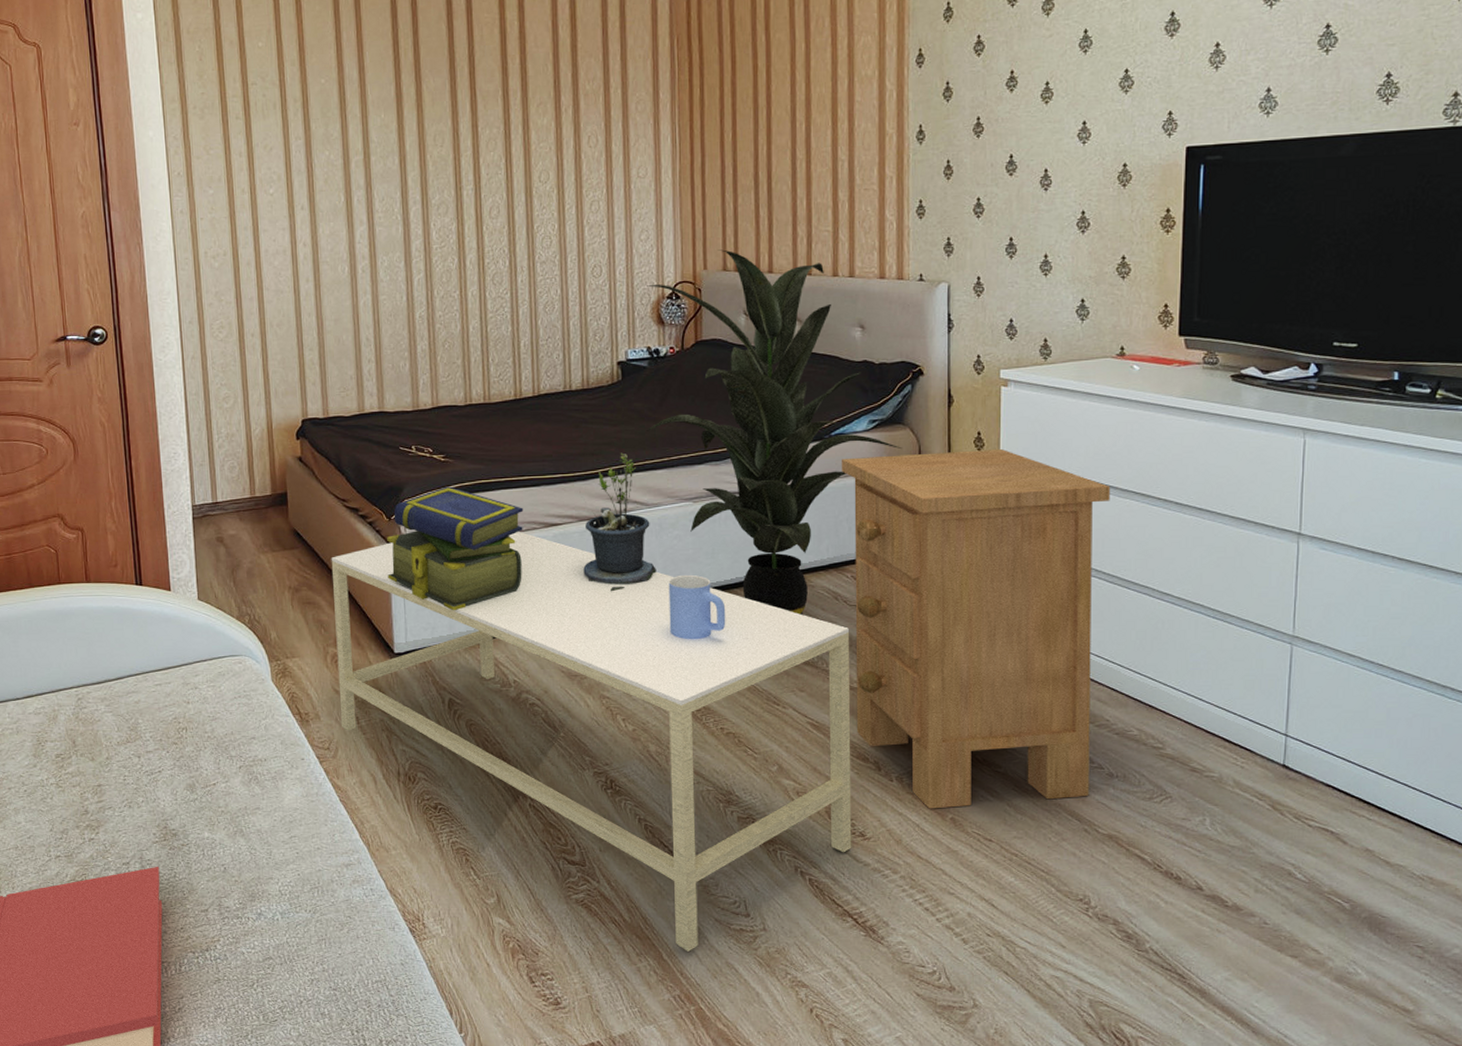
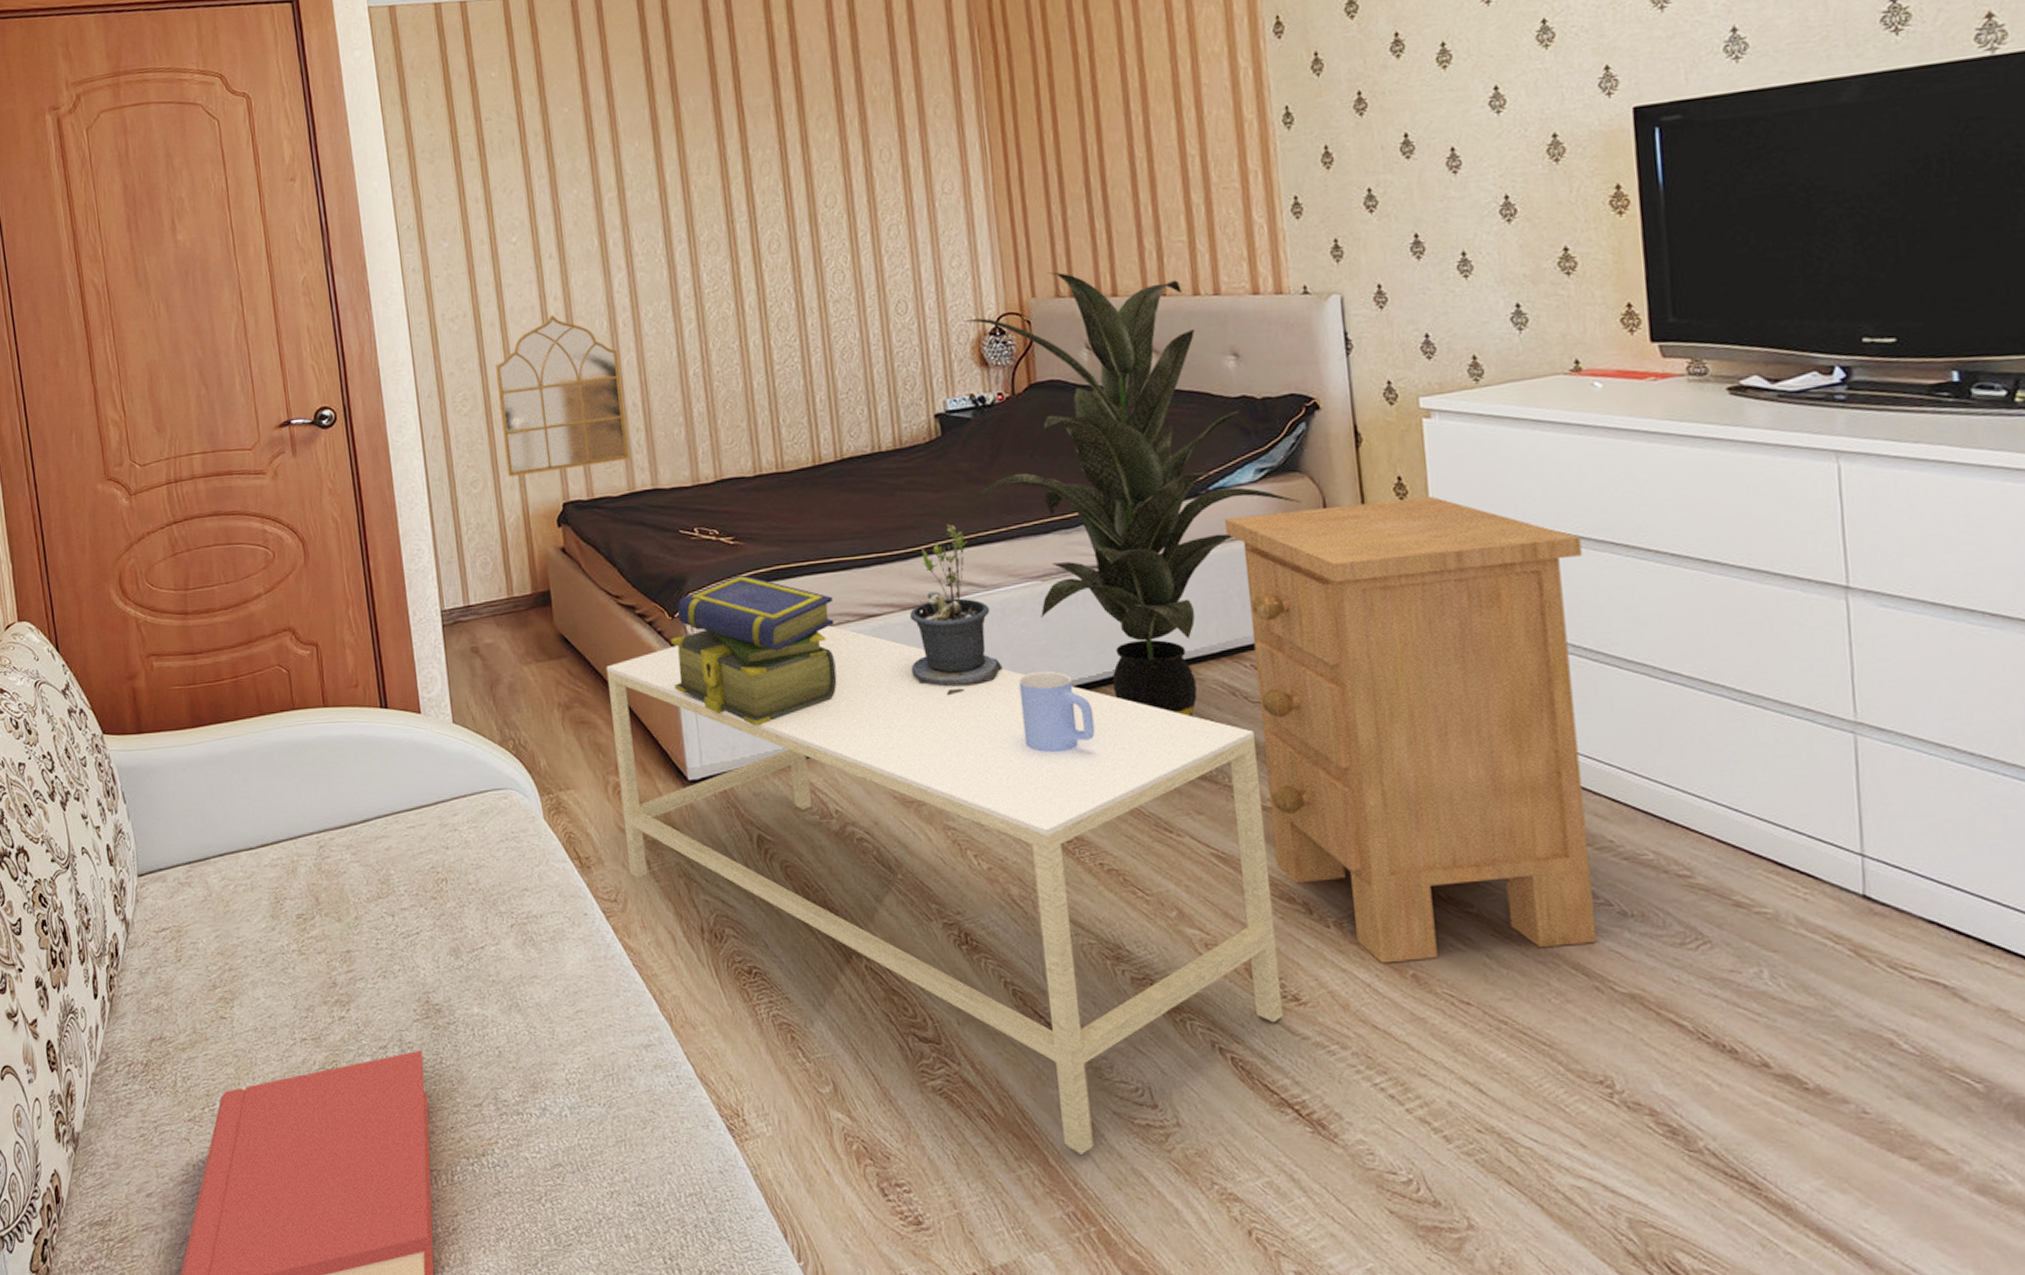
mirror: none [249,259,362,395] -> present [496,315,630,477]

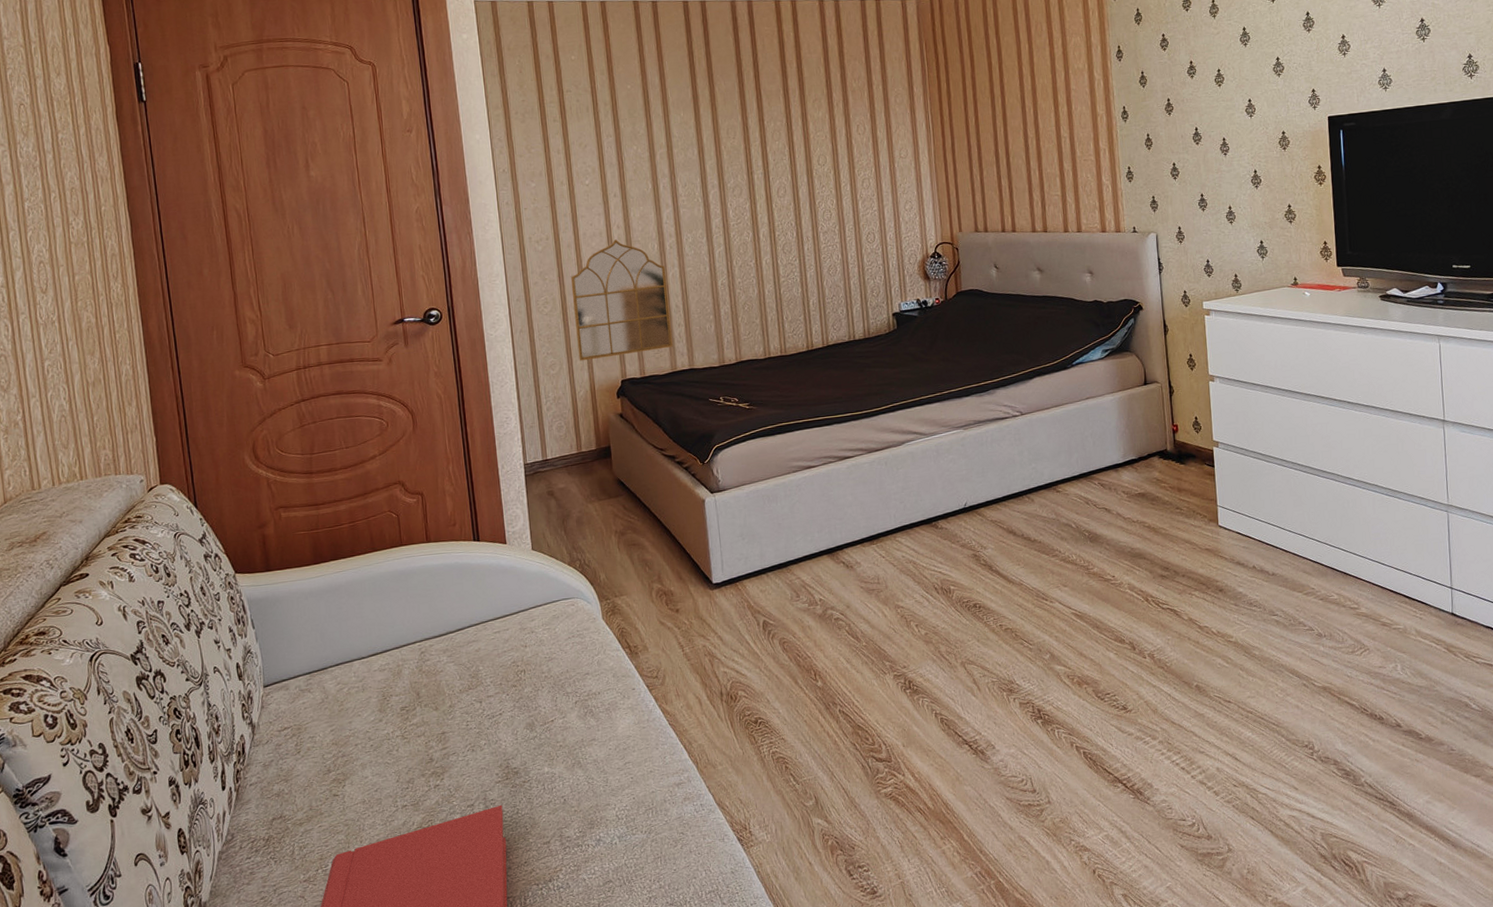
coffee table: present [605,625,1284,1154] -> none [652,465,1117,830]
stack of books: present [671,574,837,727] -> none [701,430,822,541]
potted plant: present [900,524,1003,696] -> none [867,391,937,513]
indoor plant: present [963,272,1301,716] -> none [913,214,1131,520]
mug: present [1018,670,1096,753] -> none [947,492,998,550]
nightstand: present [1224,497,1597,963] -> none [1082,367,1305,680]

